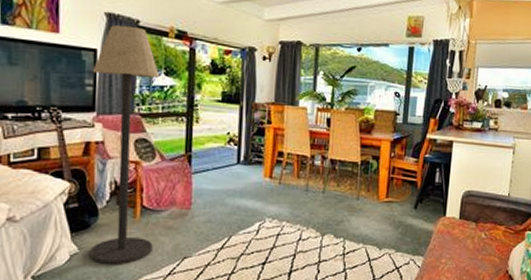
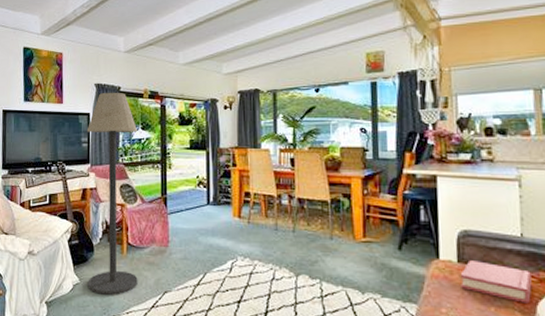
hardback book: none [459,217,511,251] -> present [460,260,532,304]

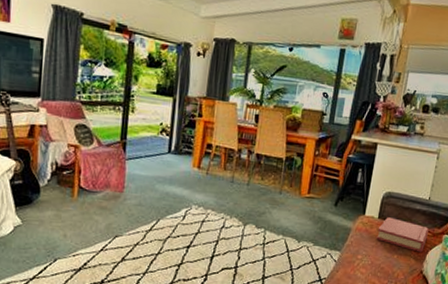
floor lamp: present [86,92,138,295] -> none [31,16,101,238]

